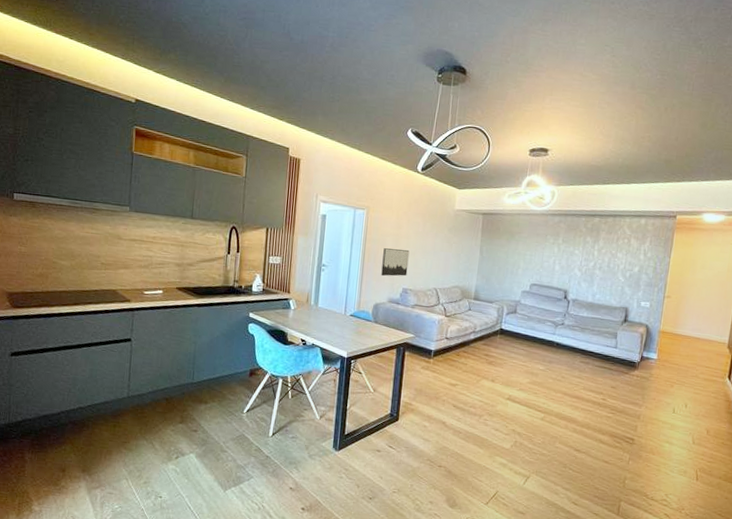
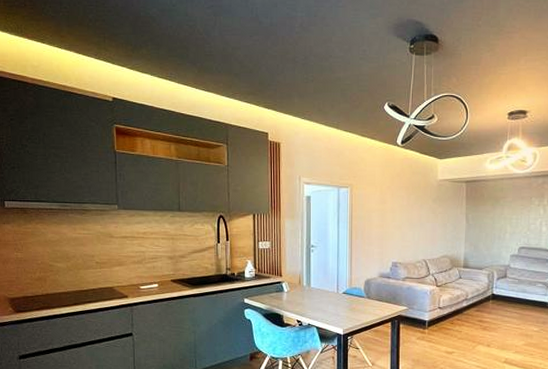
wall art: present [381,248,410,277] -> none [370,223,396,252]

